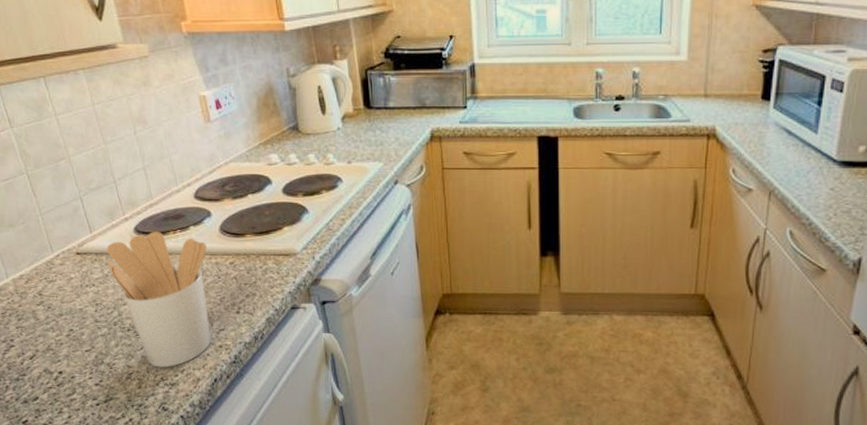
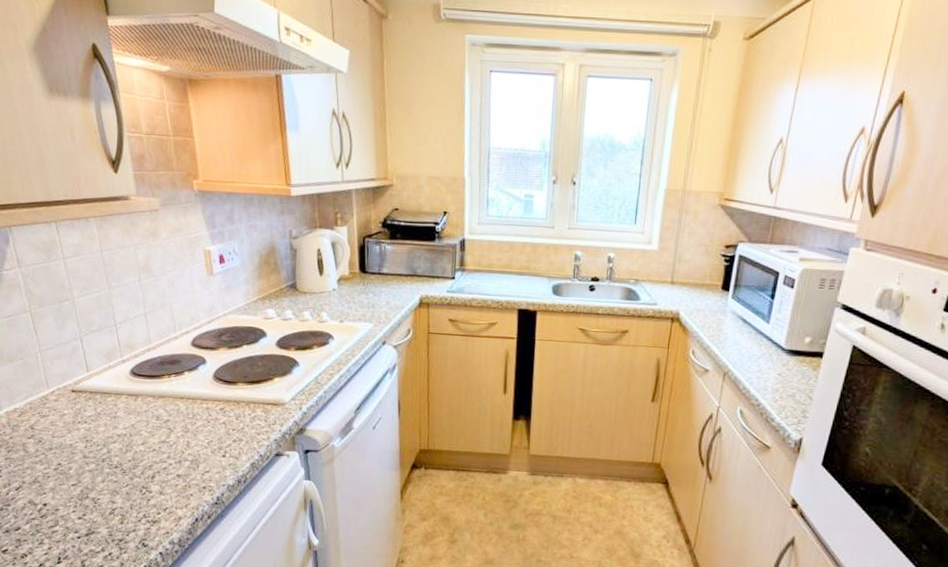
utensil holder: present [106,231,211,368] -> none [101,374,199,505]

